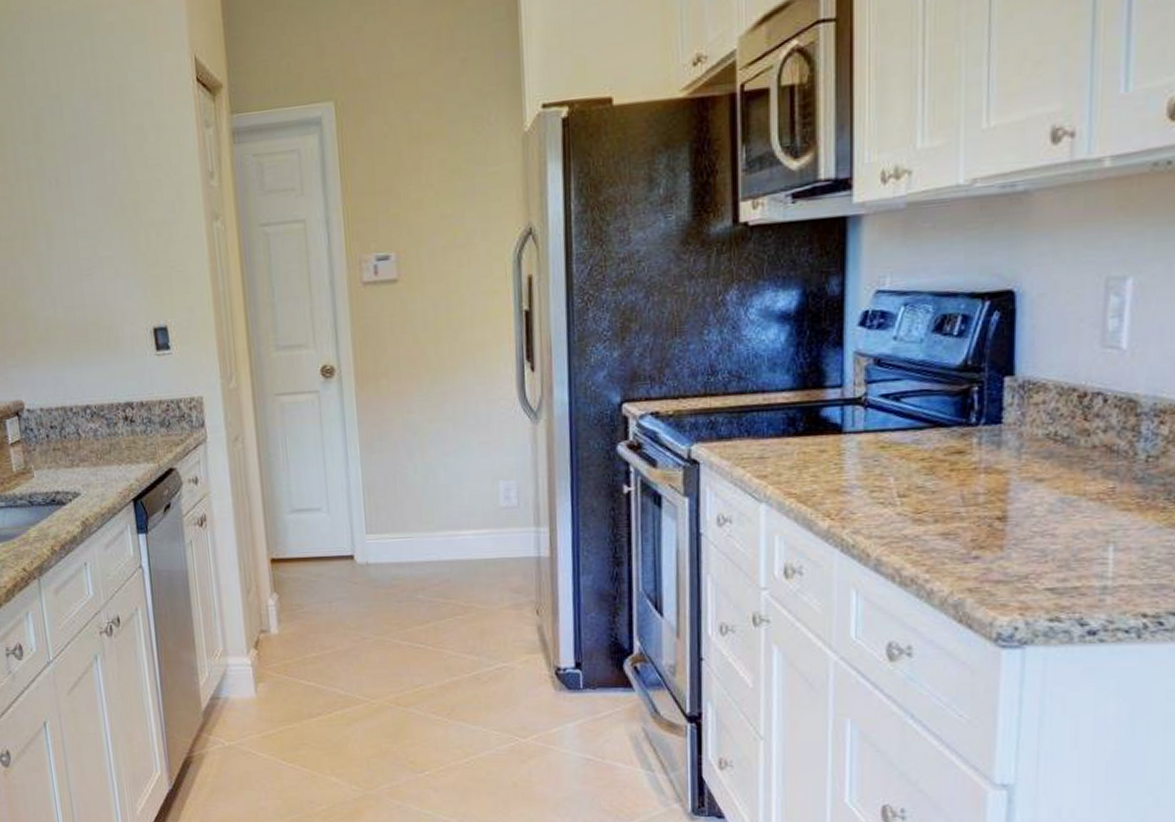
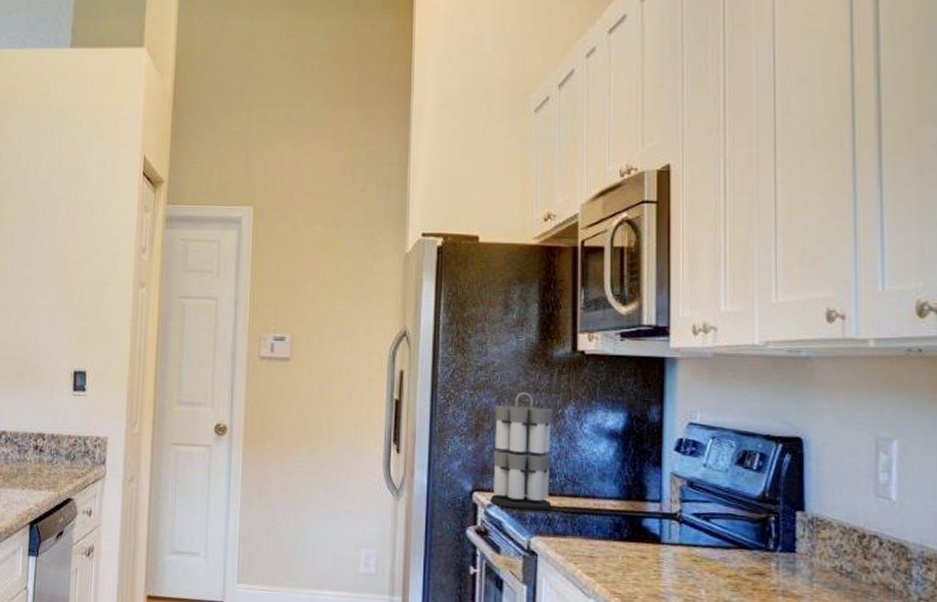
spice rack: none [642,281,715,417] -> present [489,392,553,511]

